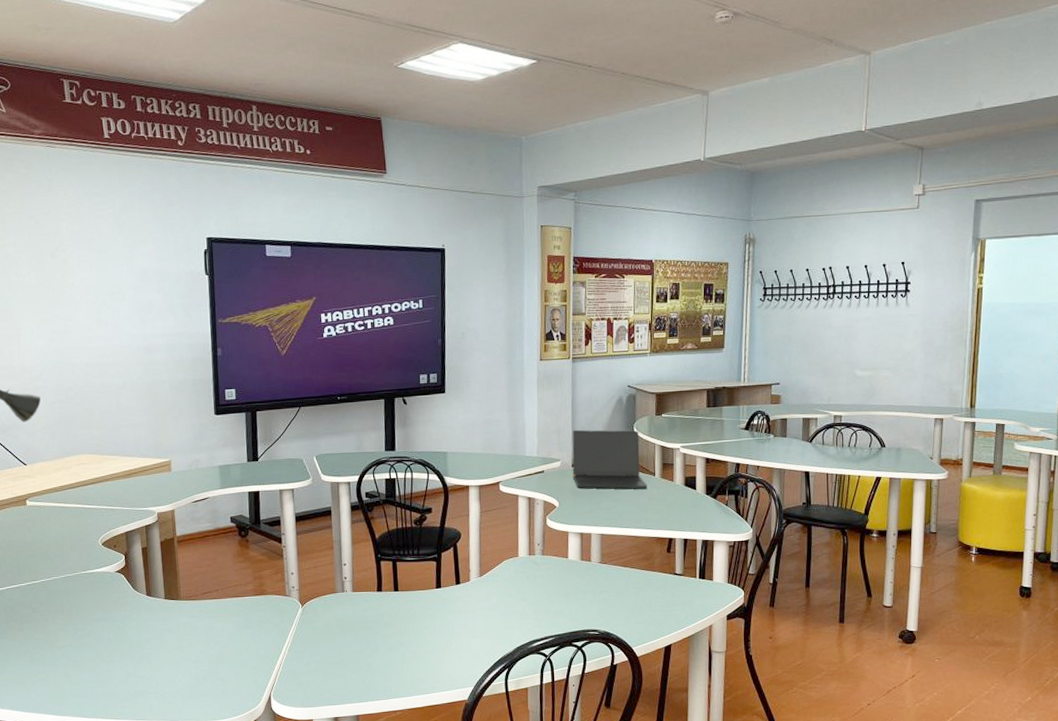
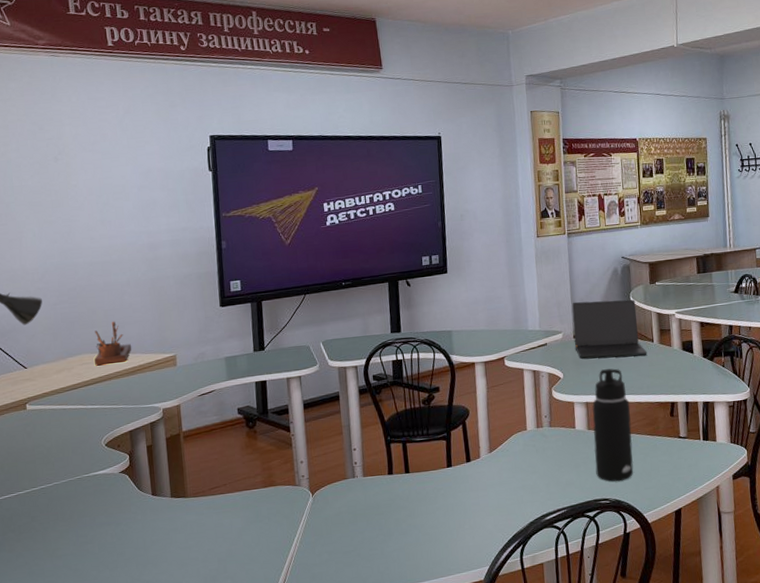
desk organizer: none [91,423,128,467] -> present [93,321,132,366]
water bottle: none [585,500,626,614] -> present [592,368,634,482]

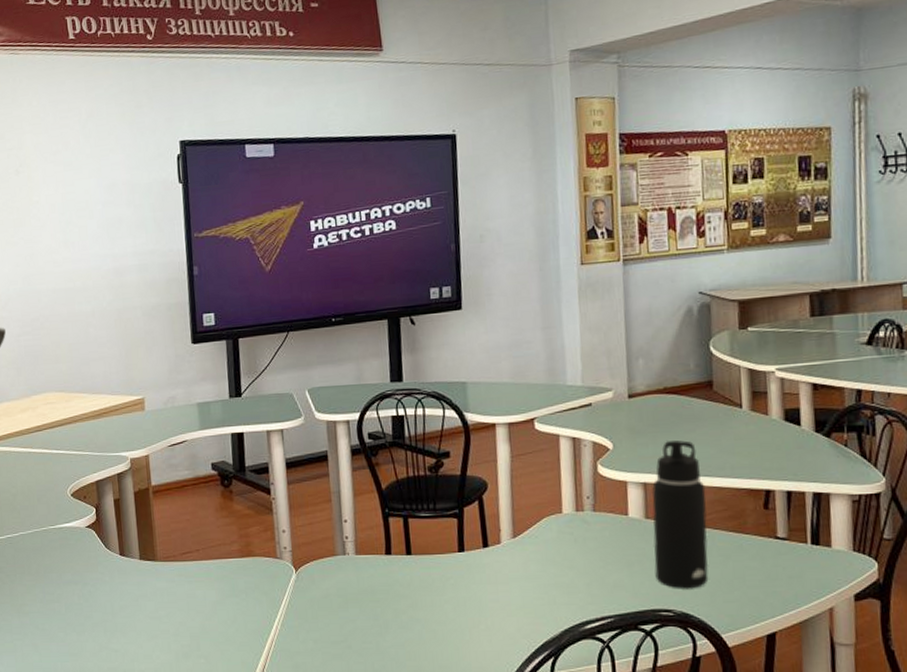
desk organizer: present [93,321,132,366] -> none [58,356,98,406]
laptop: present [572,299,647,359] -> none [627,349,733,427]

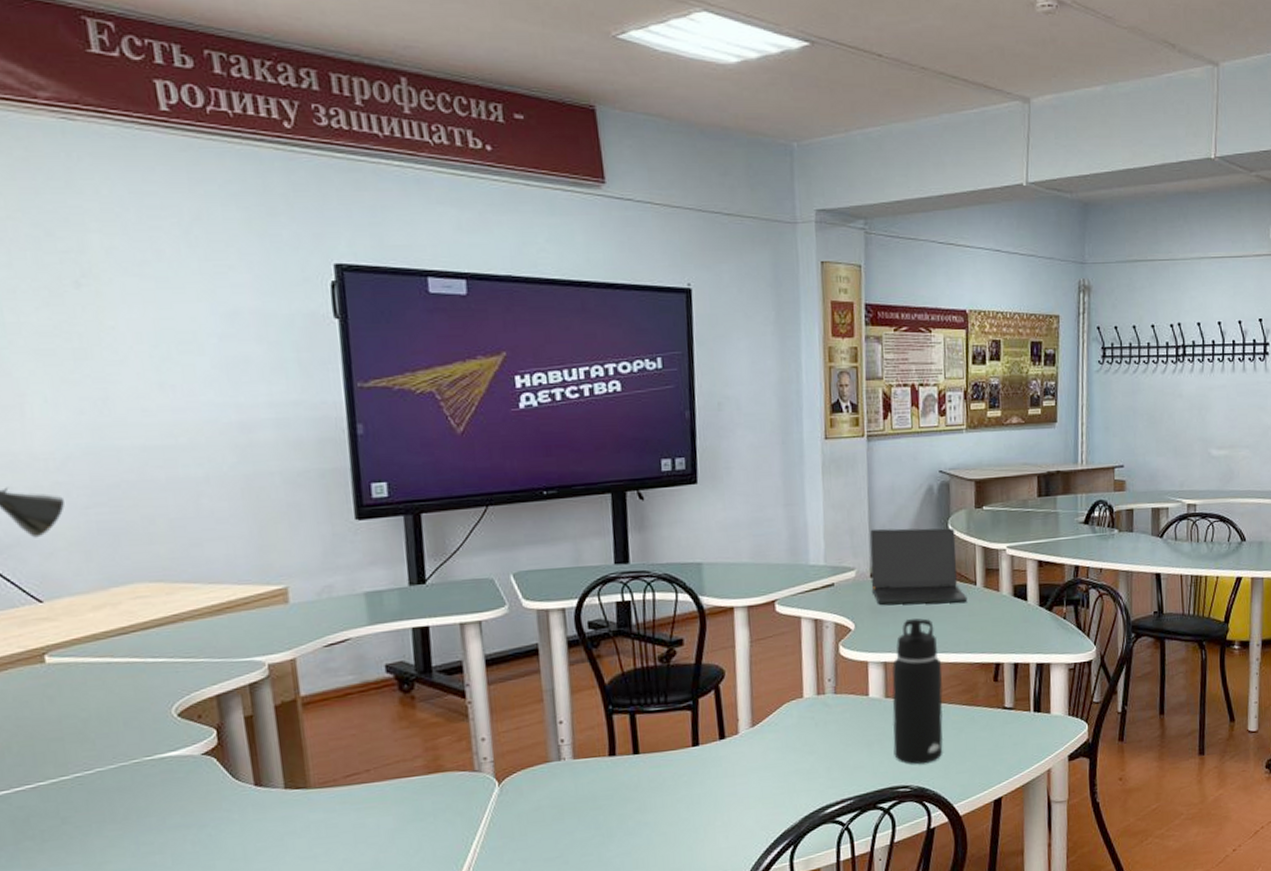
laptop: none [627,349,733,427] -> present [870,528,968,605]

